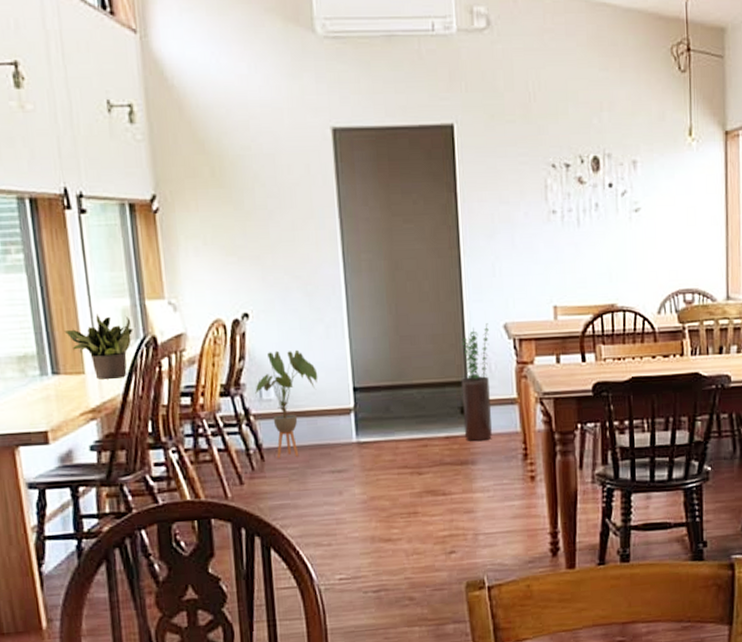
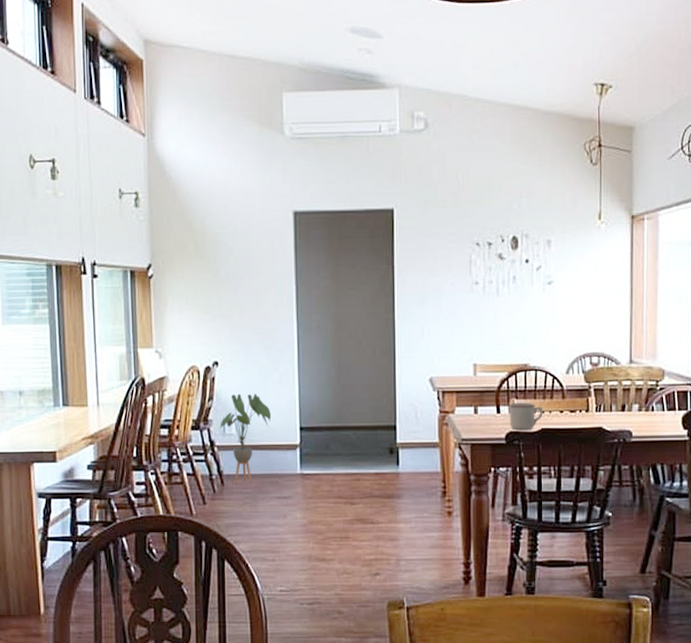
potted plant: present [64,314,133,379] -> none [74,358,127,411]
vase: present [461,323,492,442] -> none [391,377,417,479]
mug: none [595,348,634,380] -> present [509,402,543,430]

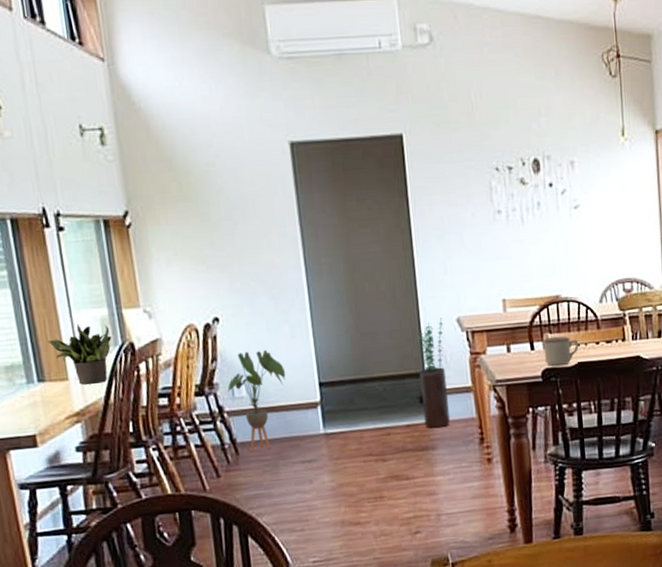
potted plant: none [74,358,127,411] -> present [47,324,112,385]
vase: none [391,377,417,479] -> present [418,318,450,429]

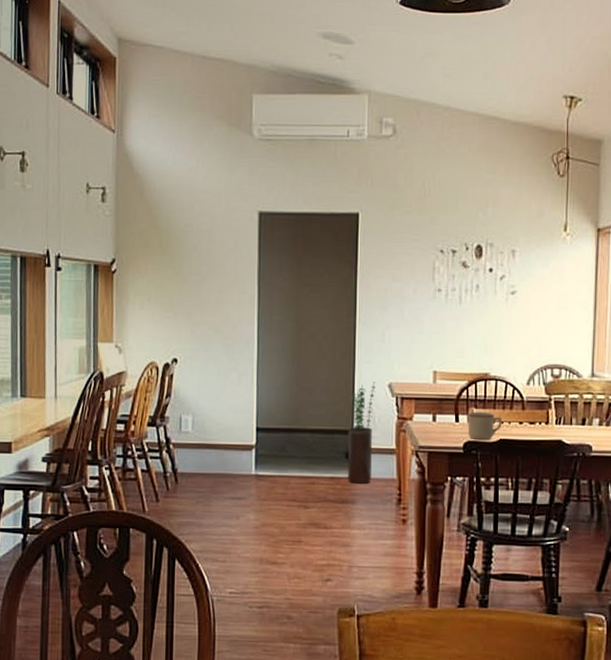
potted plant: present [47,324,112,385] -> none [33,351,86,404]
house plant: present [227,349,286,451] -> none [176,391,229,483]

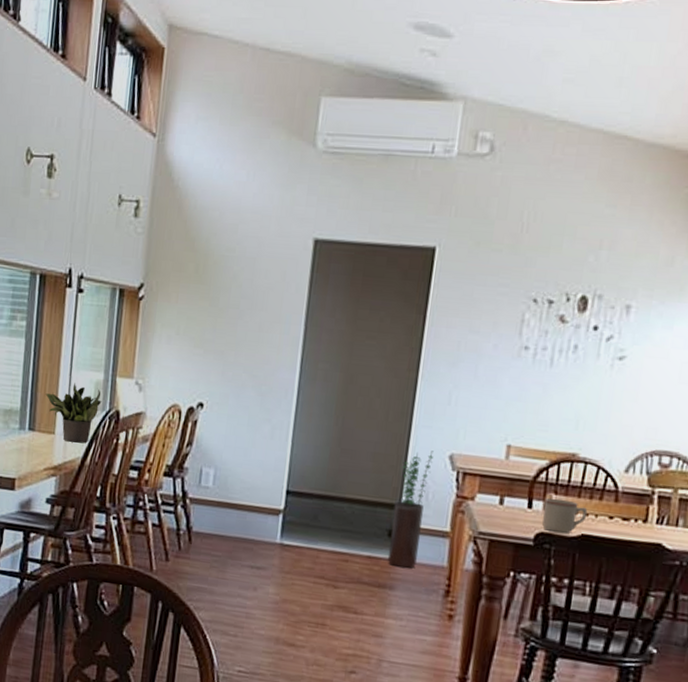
potted plant: none [33,351,86,404] -> present [45,383,102,443]

